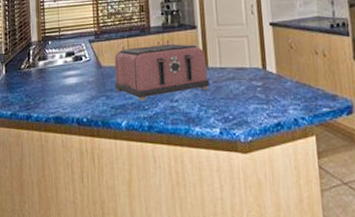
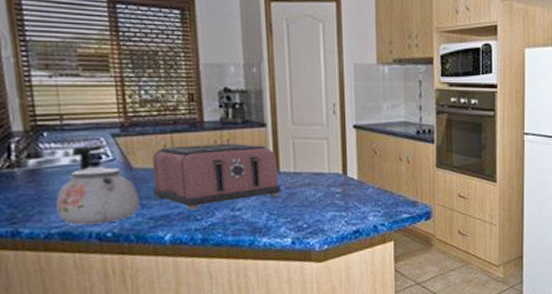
kettle: none [53,50,105,112] -> present [56,146,140,225]

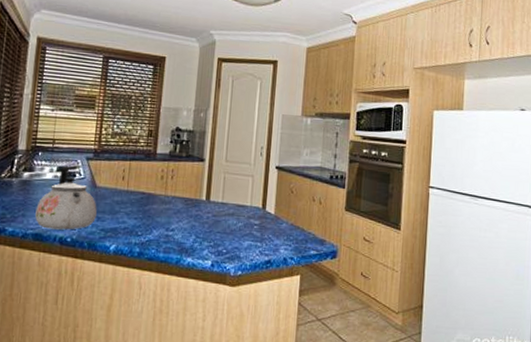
toaster: present [152,143,282,210] -> none [108,171,209,227]

